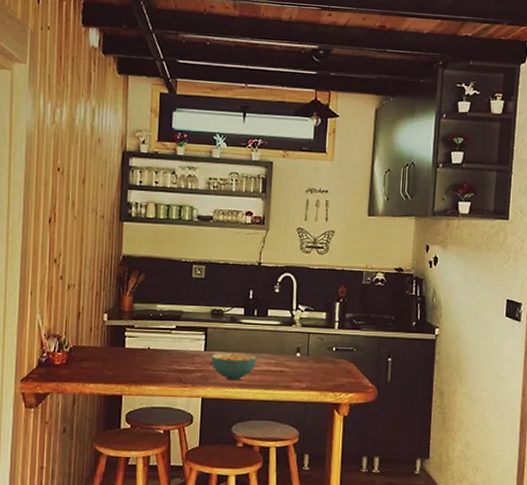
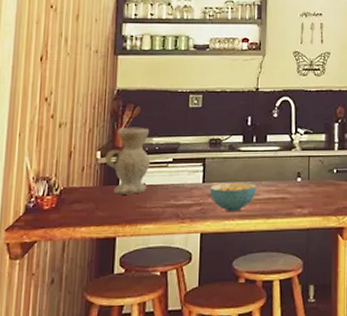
vase: none [112,292,154,357] -> present [105,127,150,195]

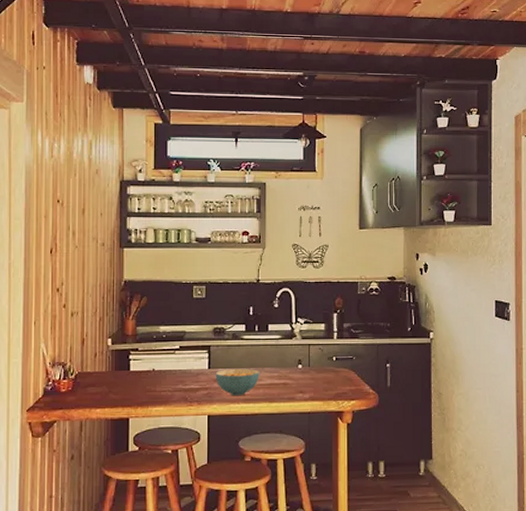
vase: present [105,127,150,195] -> none [116,316,158,379]

